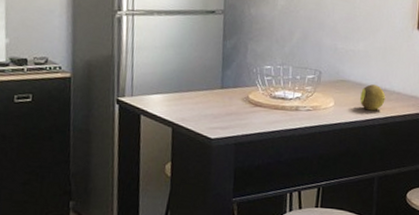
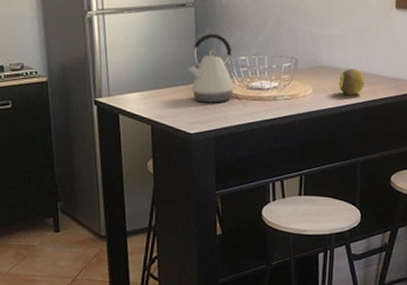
kettle: none [212,41,259,110] -> present [187,34,235,103]

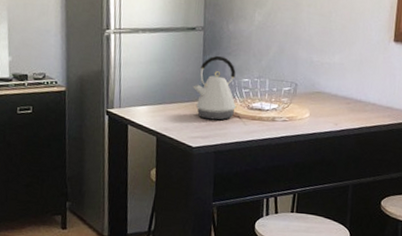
fruit: present [339,69,365,96] -> none [335,96,361,122]

